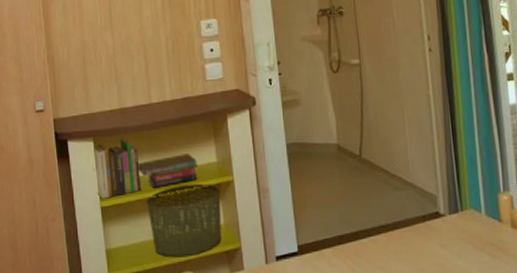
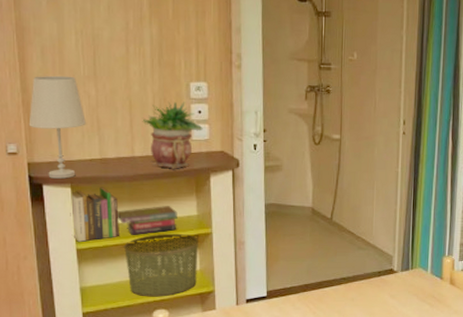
table lamp: none [53,28,105,133] -> present [28,75,86,179]
potted plant: none [157,41,216,113] -> present [142,101,203,169]

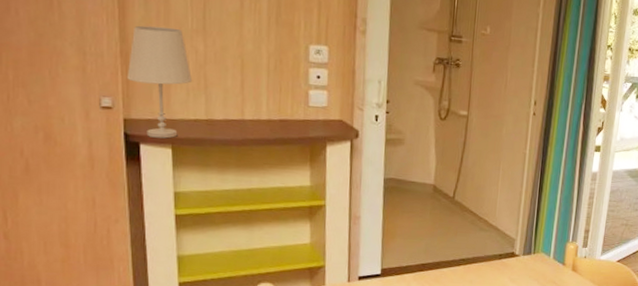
books: present [70,187,119,242] -> none [169,149,224,207]
books: present [117,206,177,235] -> none [222,174,289,203]
basket: present [123,233,198,297] -> none [227,203,311,270]
potted plant: present [142,101,203,169] -> none [254,64,321,136]

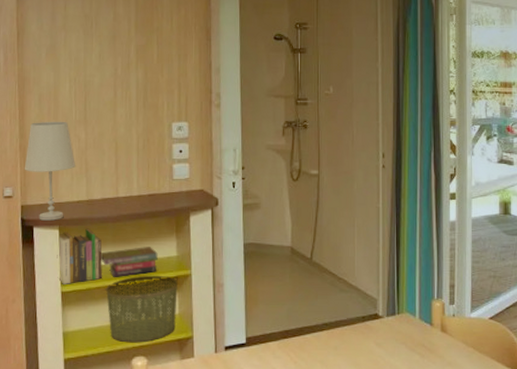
books: none [169,149,224,207] -> present [57,228,102,284]
books: none [222,174,289,203] -> present [100,247,158,277]
basket: none [227,203,311,270] -> present [105,275,178,343]

